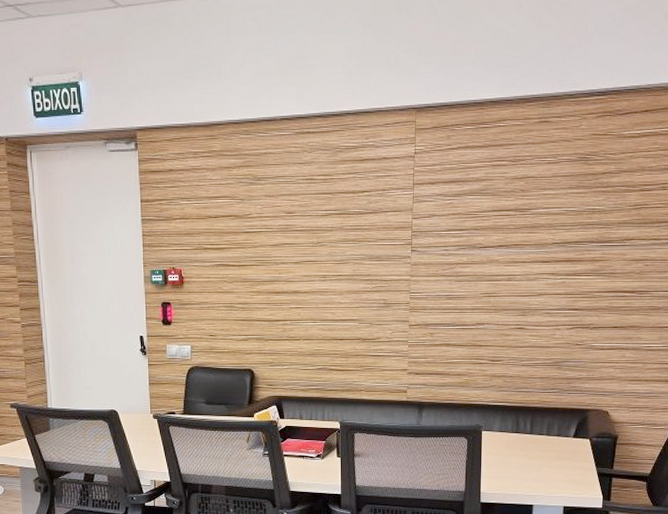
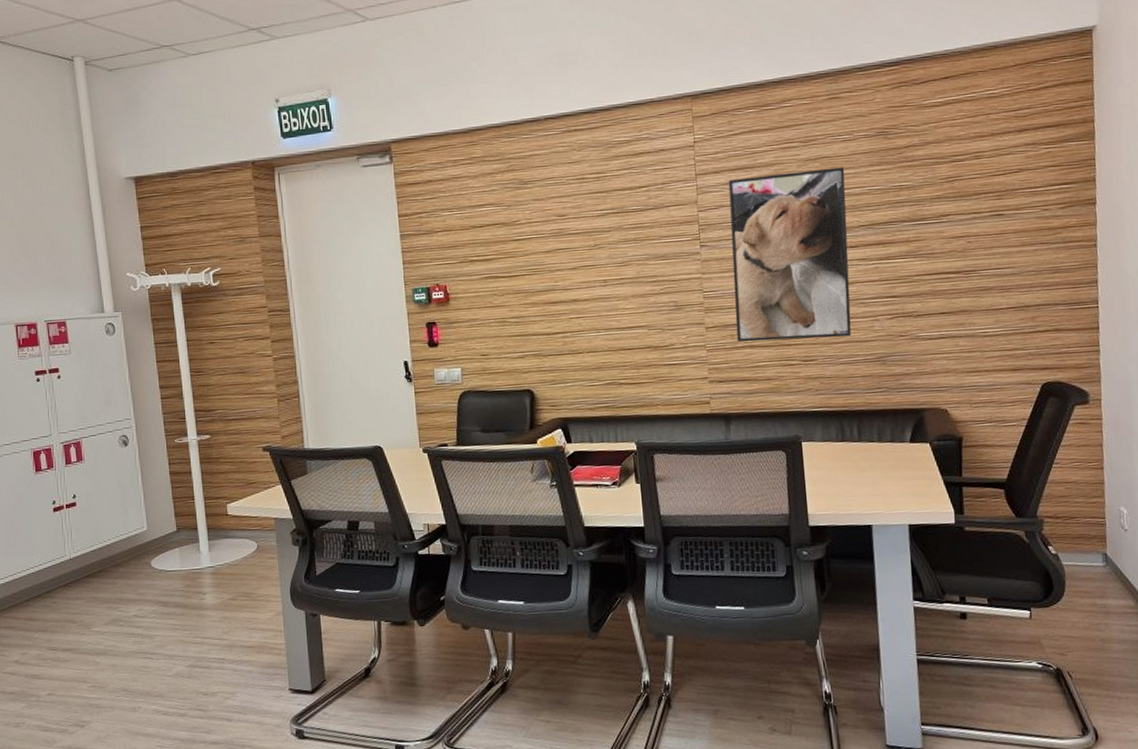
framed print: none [436,187,546,342] -> present [728,167,851,343]

